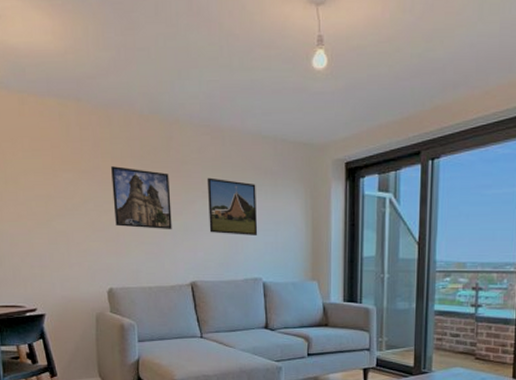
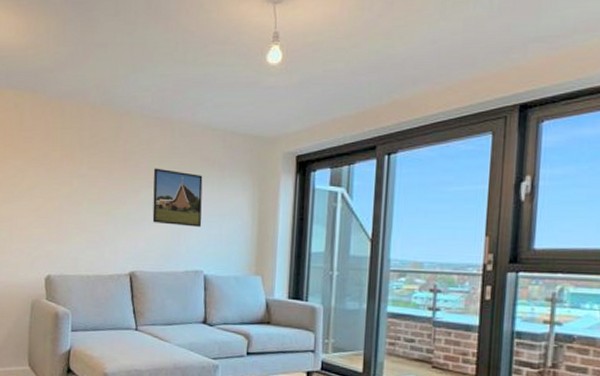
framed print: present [111,166,172,230] -> none [59,155,116,219]

